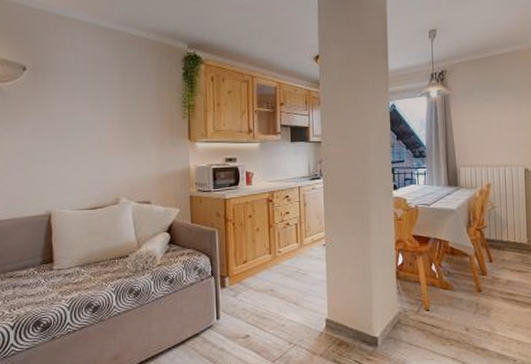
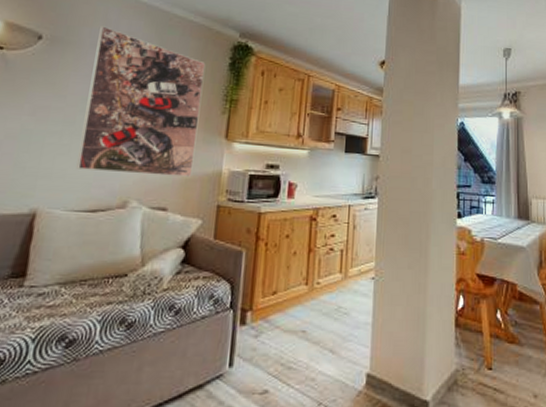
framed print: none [71,52,166,176] -> present [76,26,206,177]

